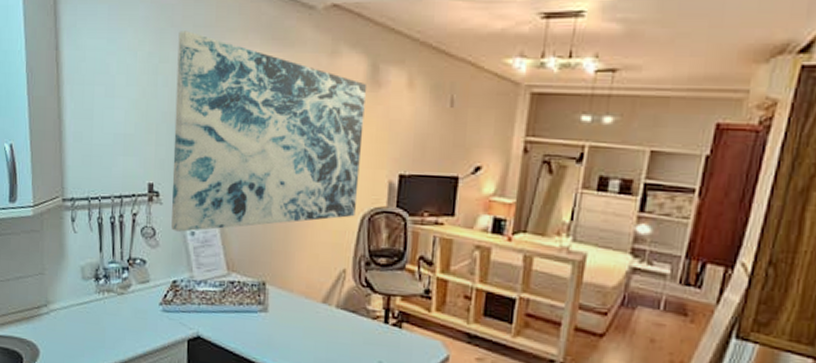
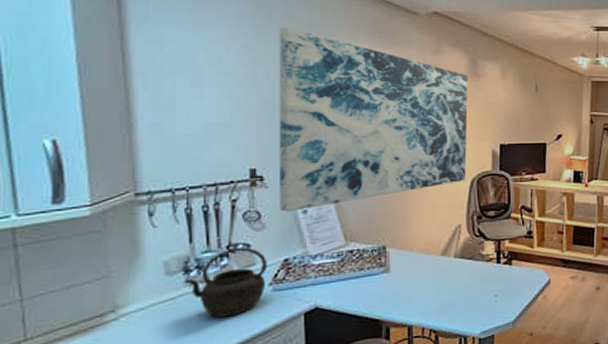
kettle: none [95,262,160,330] -> present [184,247,268,318]

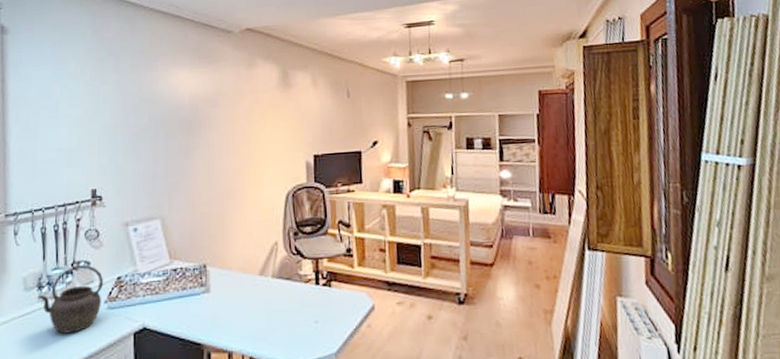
wall art: present [278,27,469,212] -> none [114,57,281,230]

